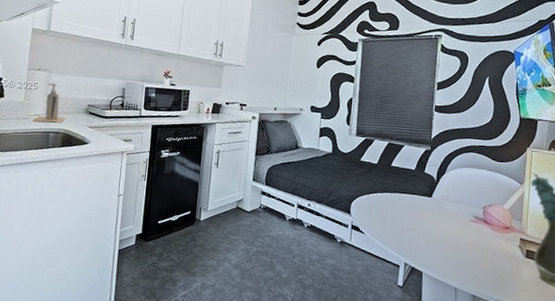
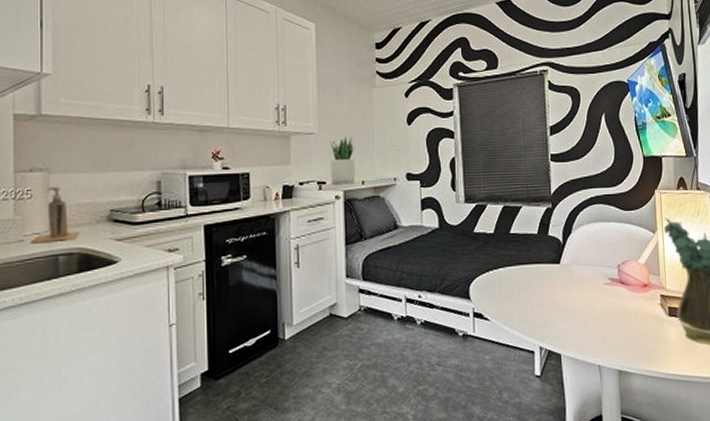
planter: none [250,71,273,109] -> present [330,137,355,185]

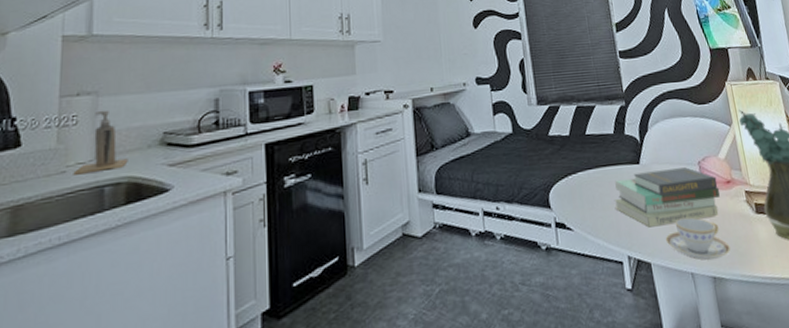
planter: present [330,137,355,185] -> none [396,43,423,93]
books: none [531,269,636,323] -> present [614,167,720,228]
teacup: none [577,315,639,355] -> present [665,217,731,260]

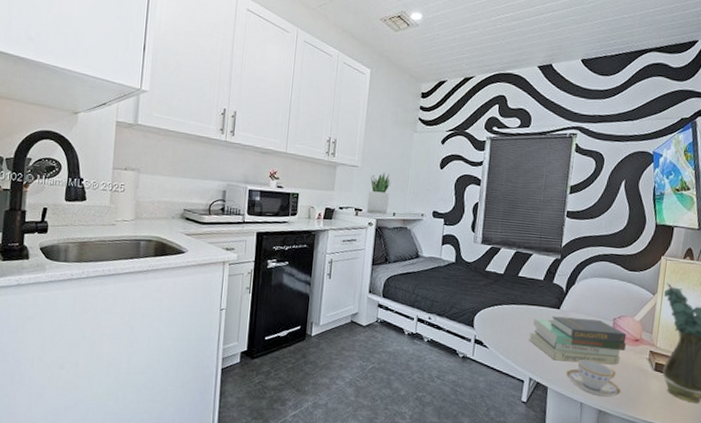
soap dispenser: present [73,110,128,175] -> none [120,184,158,230]
planter: none [396,43,423,93] -> present [366,172,392,214]

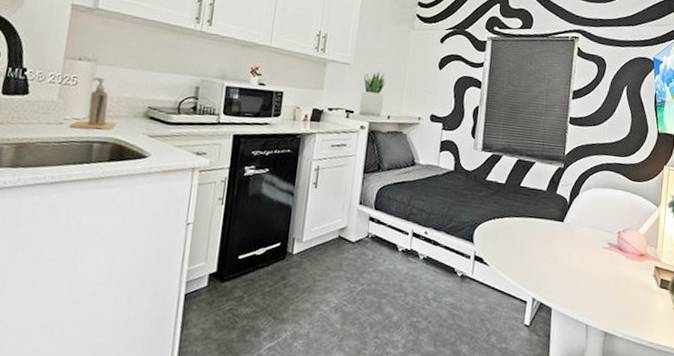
soap dispenser: none [120,184,158,230] -> present [69,77,116,130]
books: present [528,316,627,365] -> none [531,229,632,282]
teacup: present [565,359,622,397] -> none [570,276,628,318]

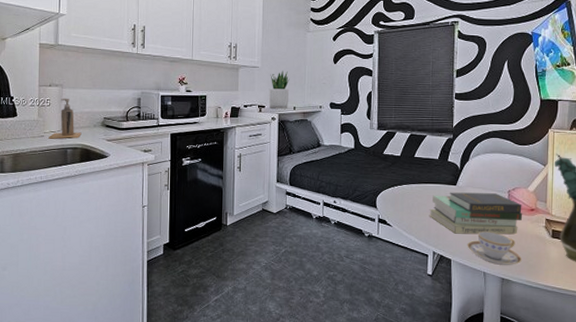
books: none [531,229,632,282] -> present [429,192,523,235]
teacup: none [570,276,628,318] -> present [467,230,522,265]

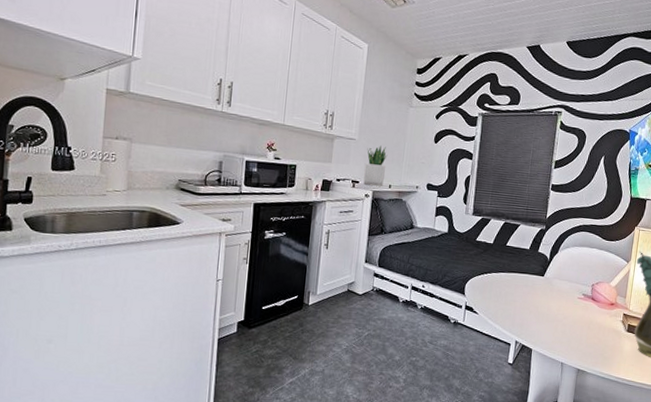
soap dispenser: present [48,98,82,139] -> none [111,153,152,201]
books: present [429,192,523,235] -> none [515,283,604,327]
teacup: present [467,230,522,265] -> none [548,322,598,357]

